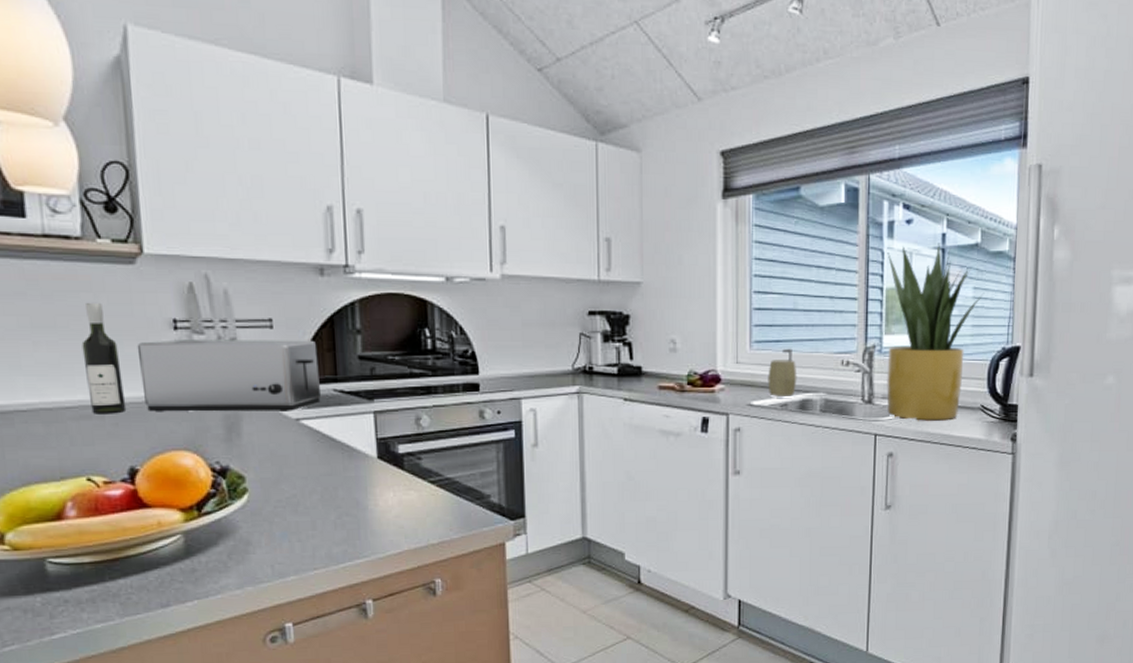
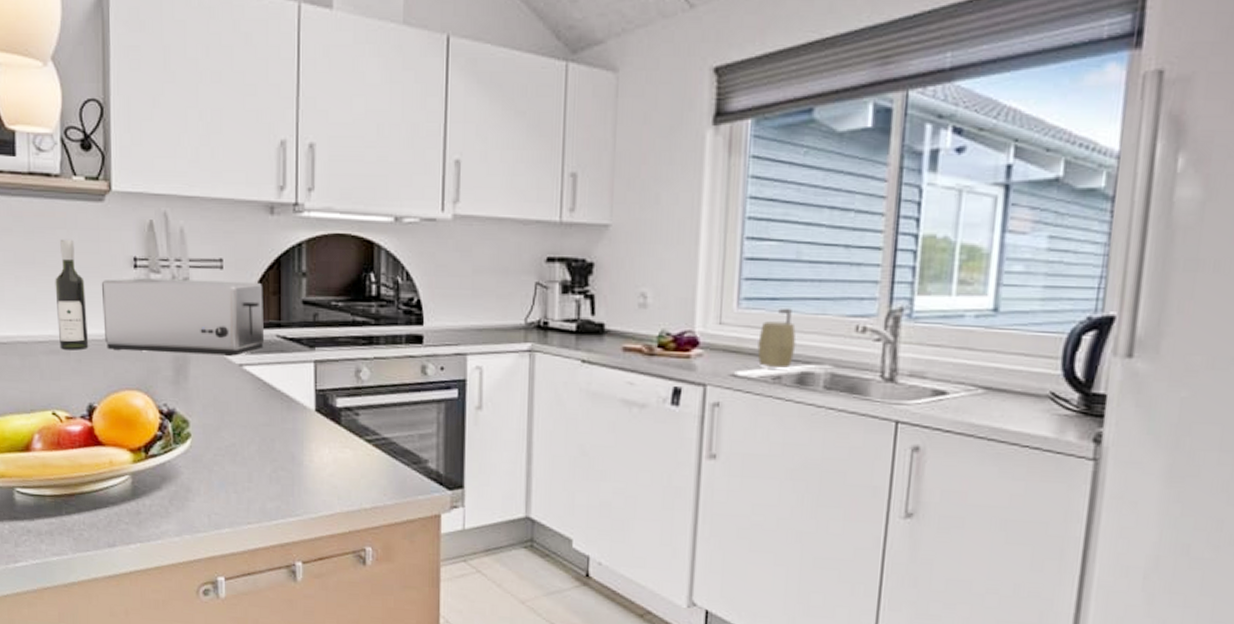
planter: present [886,243,985,421] -> none [914,177,1066,409]

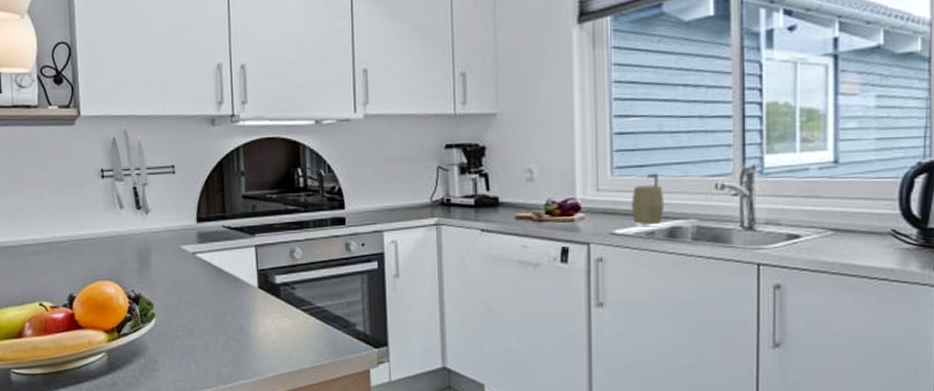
bottle: present [55,238,89,352] -> none [37,158,68,251]
toaster: present [101,278,265,356] -> none [75,182,213,248]

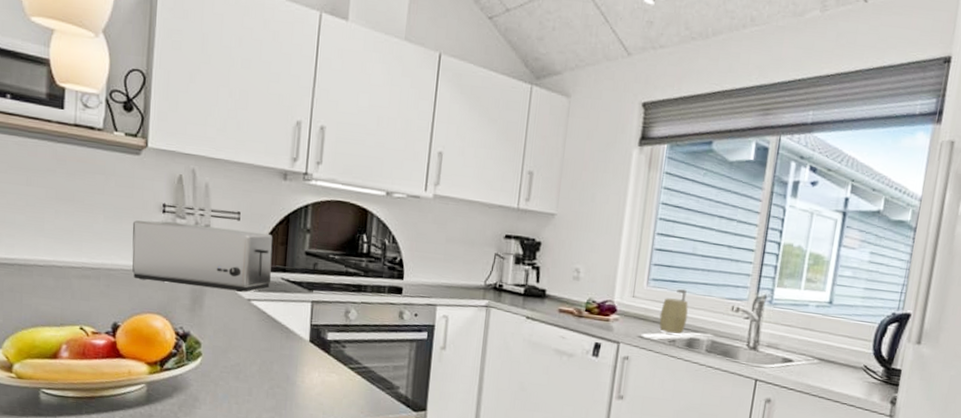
toaster: none [75,182,213,248] -> present [132,220,273,292]

